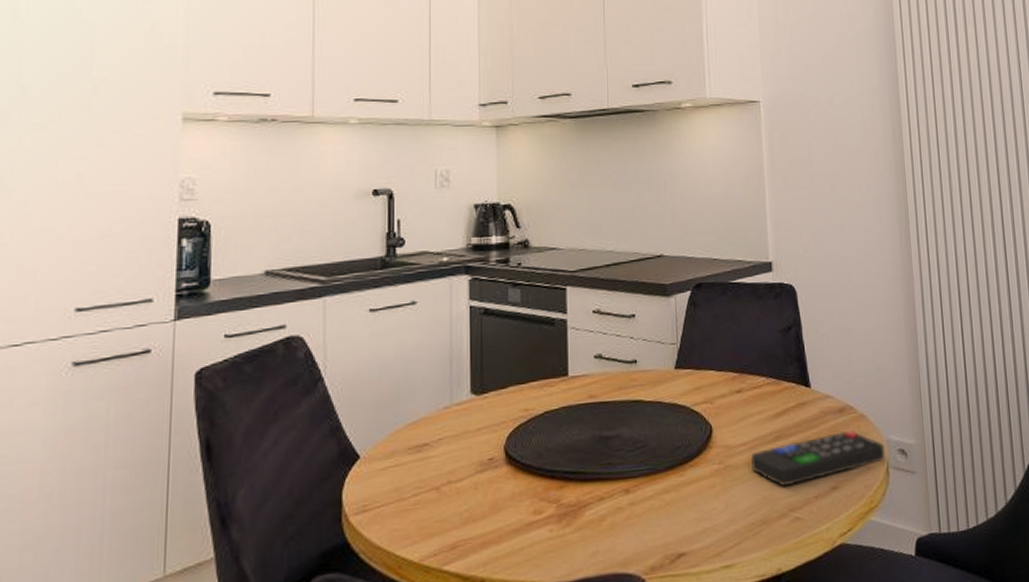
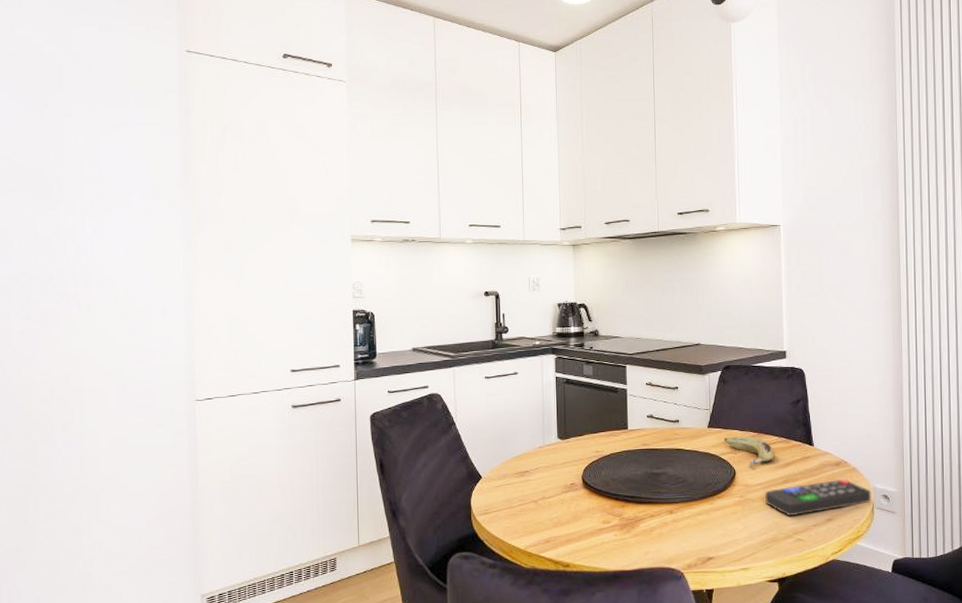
fruit: none [695,377,763,420] -> present [723,436,775,466]

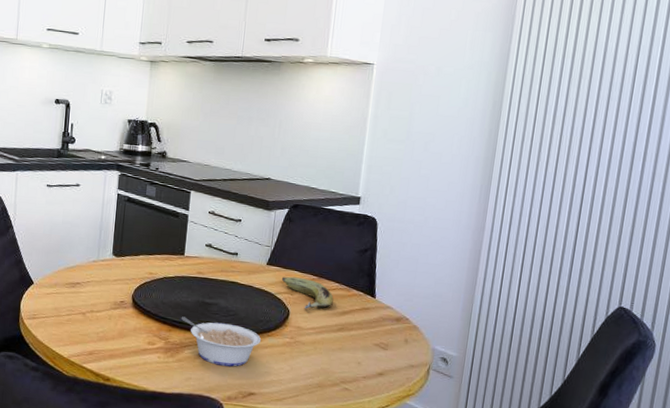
legume: none [633,490,713,534] -> present [182,316,262,367]
remote control: present [765,479,872,516] -> none [316,334,430,366]

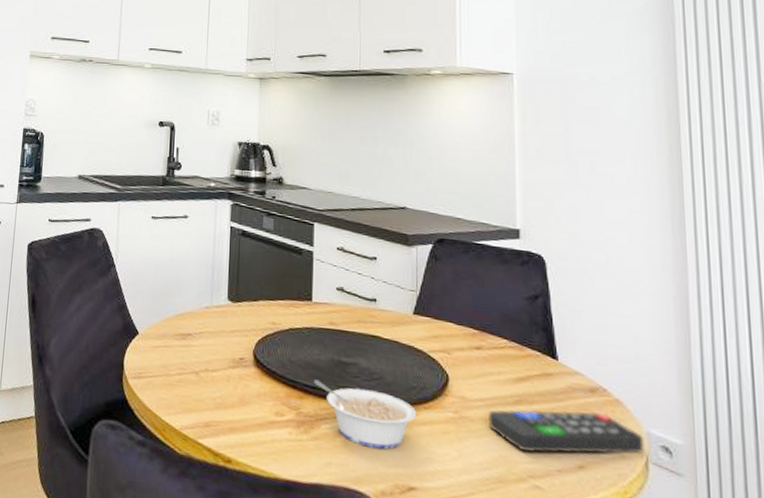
fruit: present [281,276,334,309] -> none [433,329,503,374]
remote control: none [316,334,430,366] -> present [489,409,645,455]

